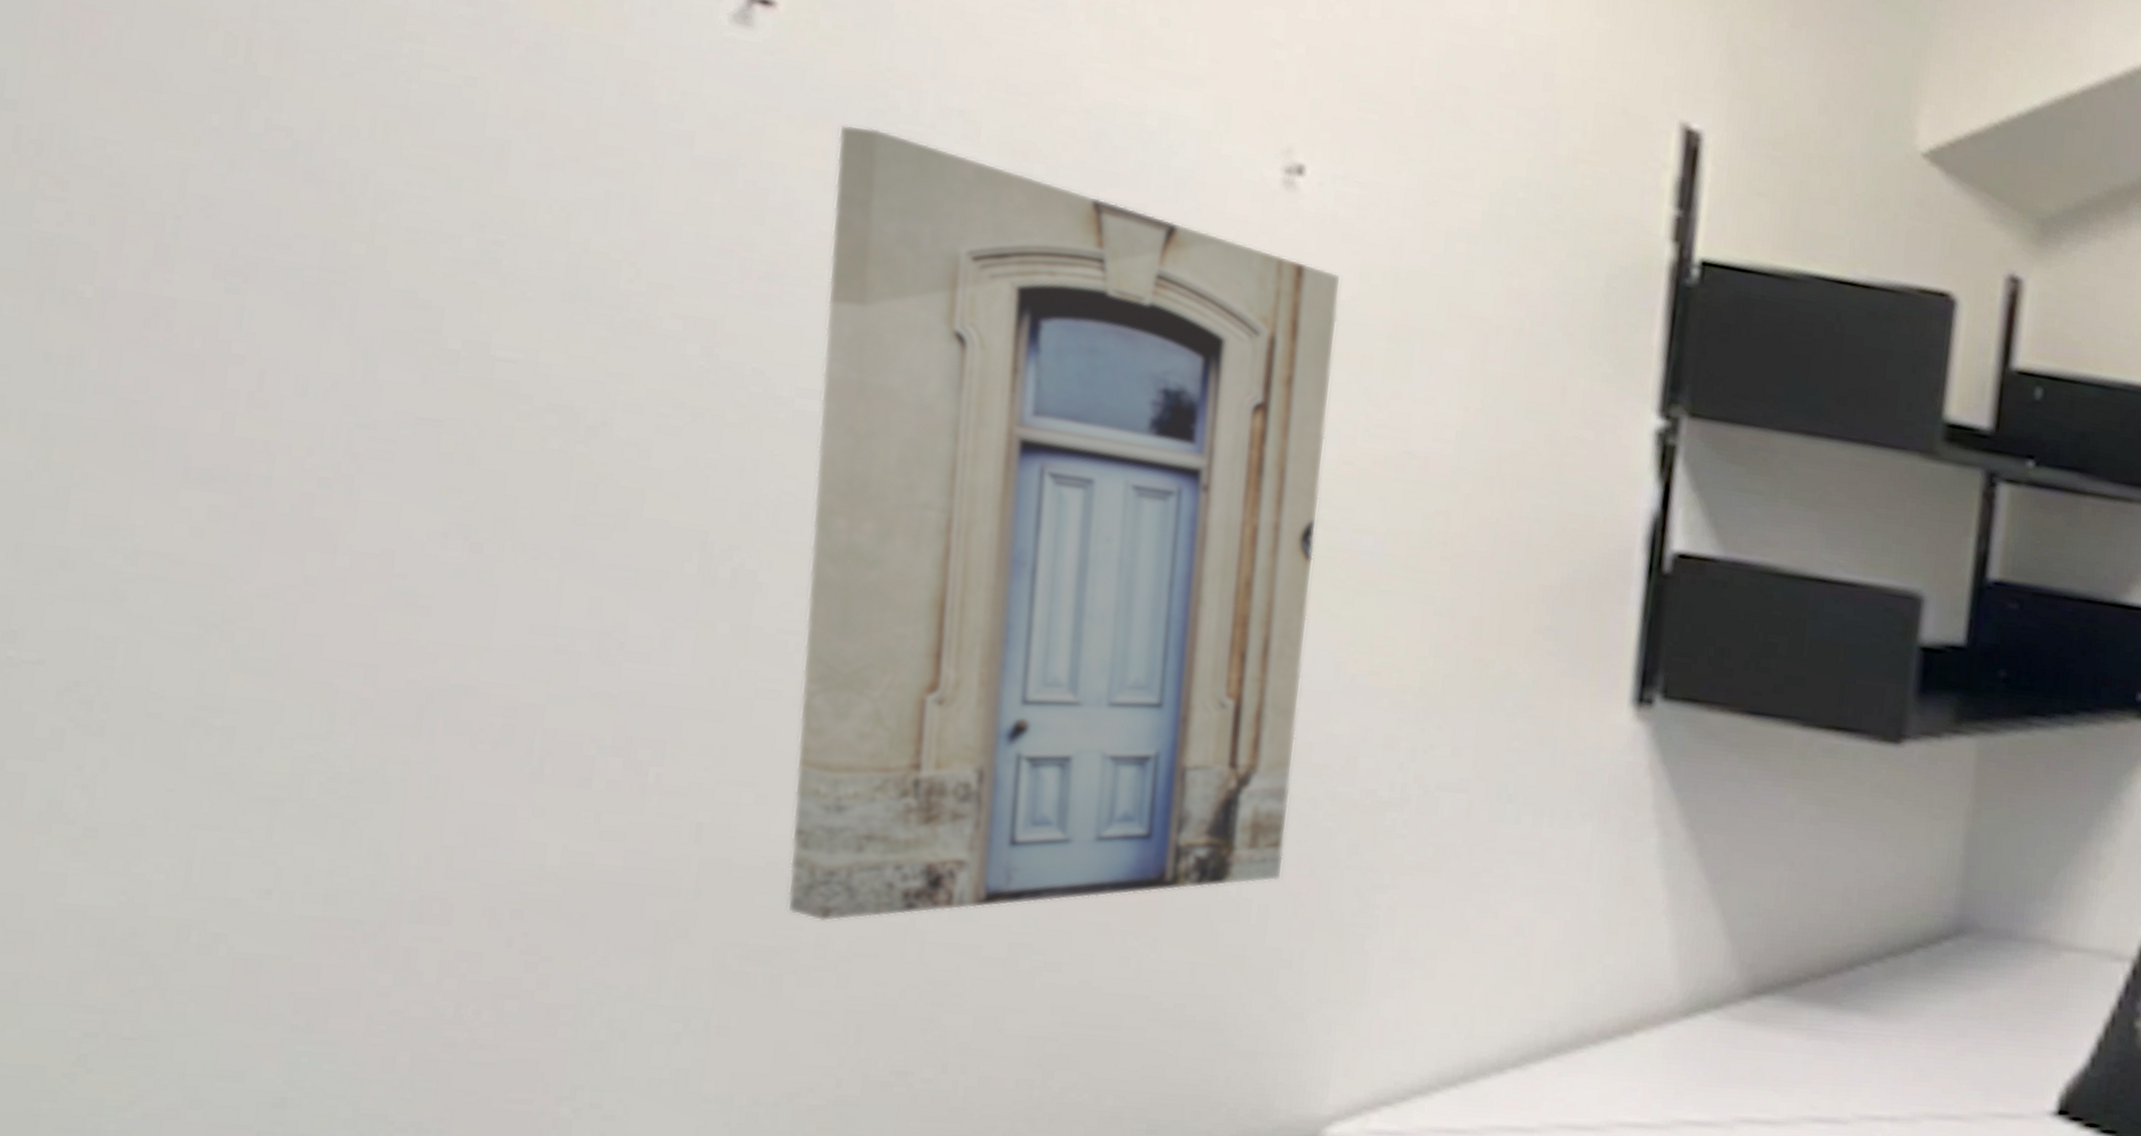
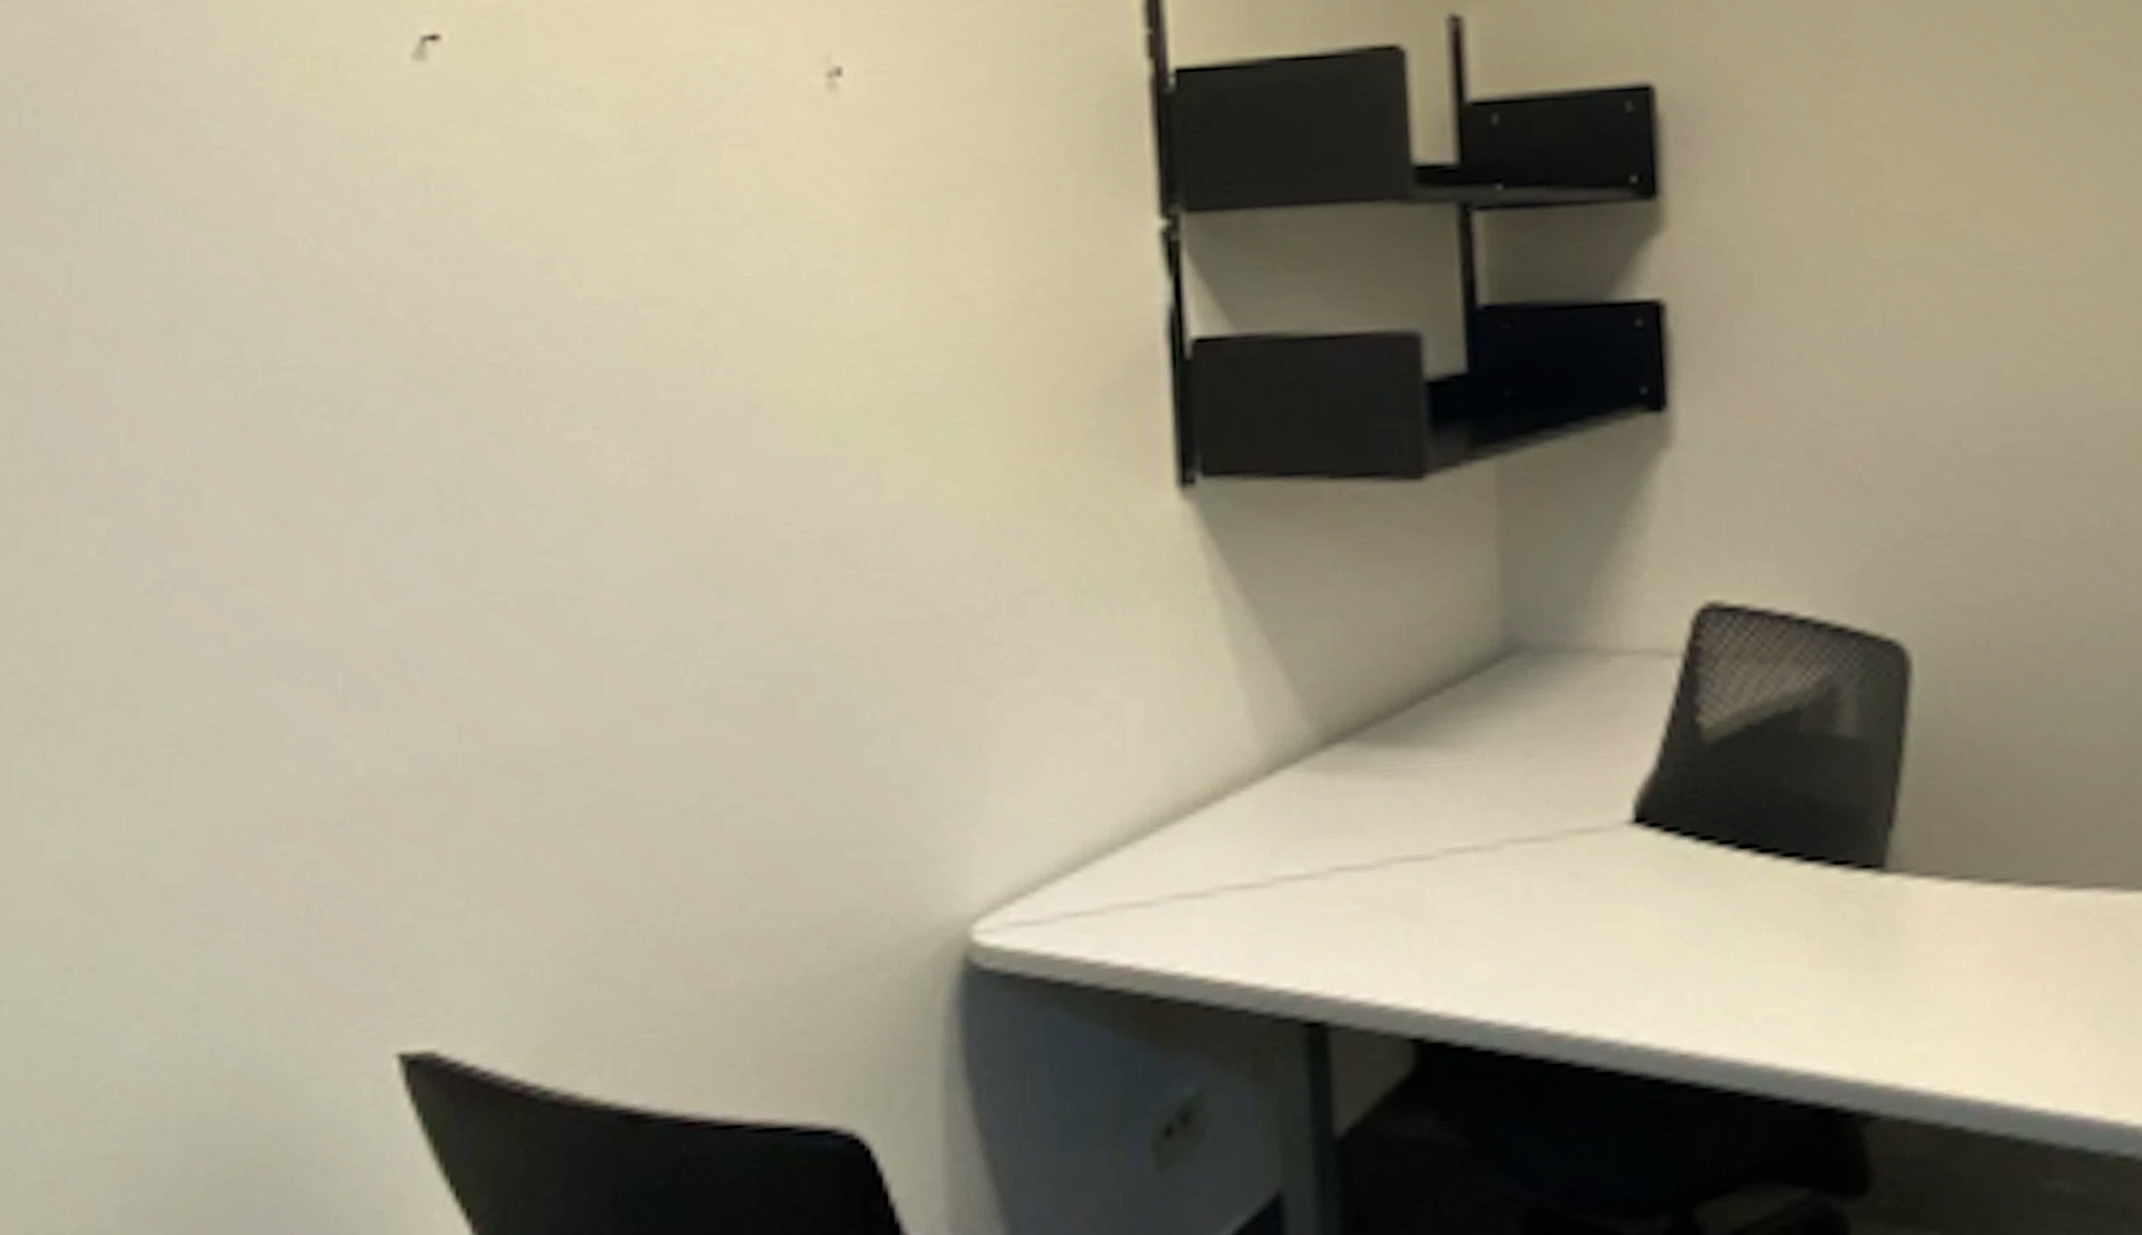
wall art: present [786,124,1342,922] -> none [496,118,907,796]

